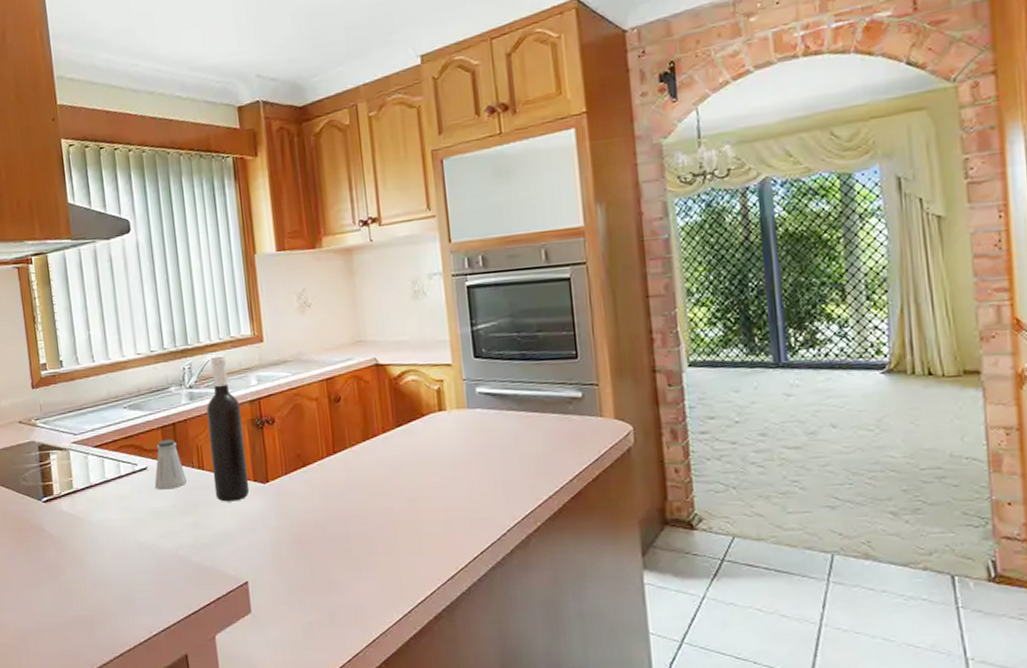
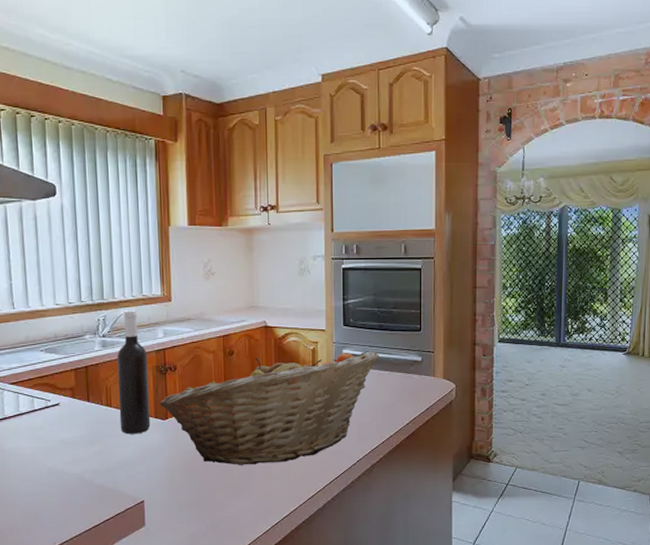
saltshaker: present [154,439,188,490] -> none [65,379,96,423]
fruit basket: none [258,387,526,538] -> present [160,351,380,465]

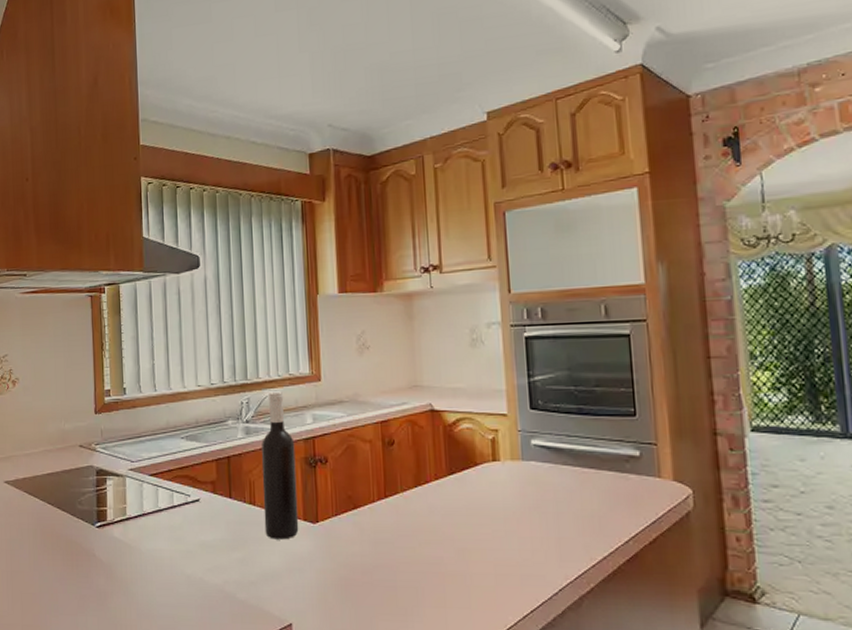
fruit basket: present [160,351,380,465] -> none [309,442,582,587]

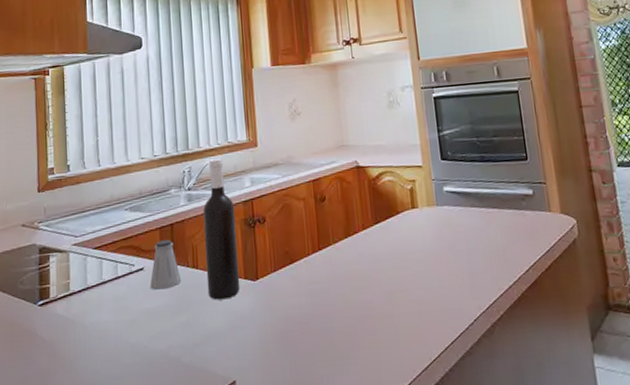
saltshaker: none [205,472,238,523] -> present [150,239,182,290]

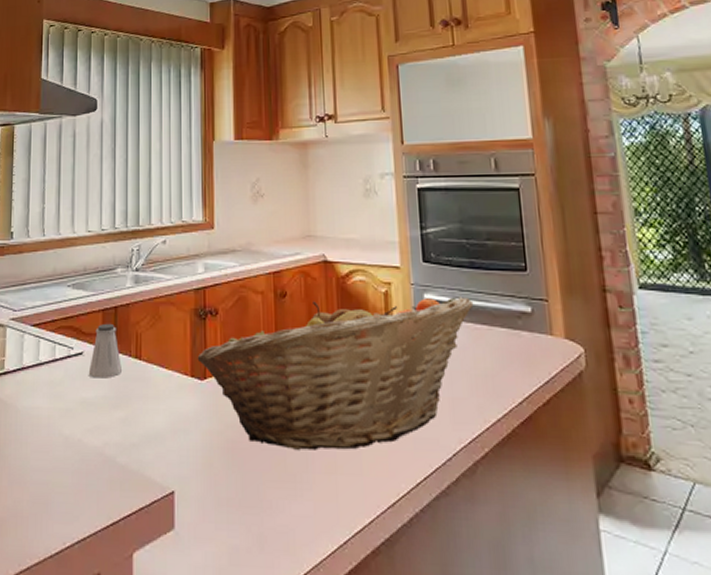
wine bottle: present [203,158,240,300] -> none [150,238,186,398]
fruit basket: none [249,186,486,332] -> present [197,297,474,450]

